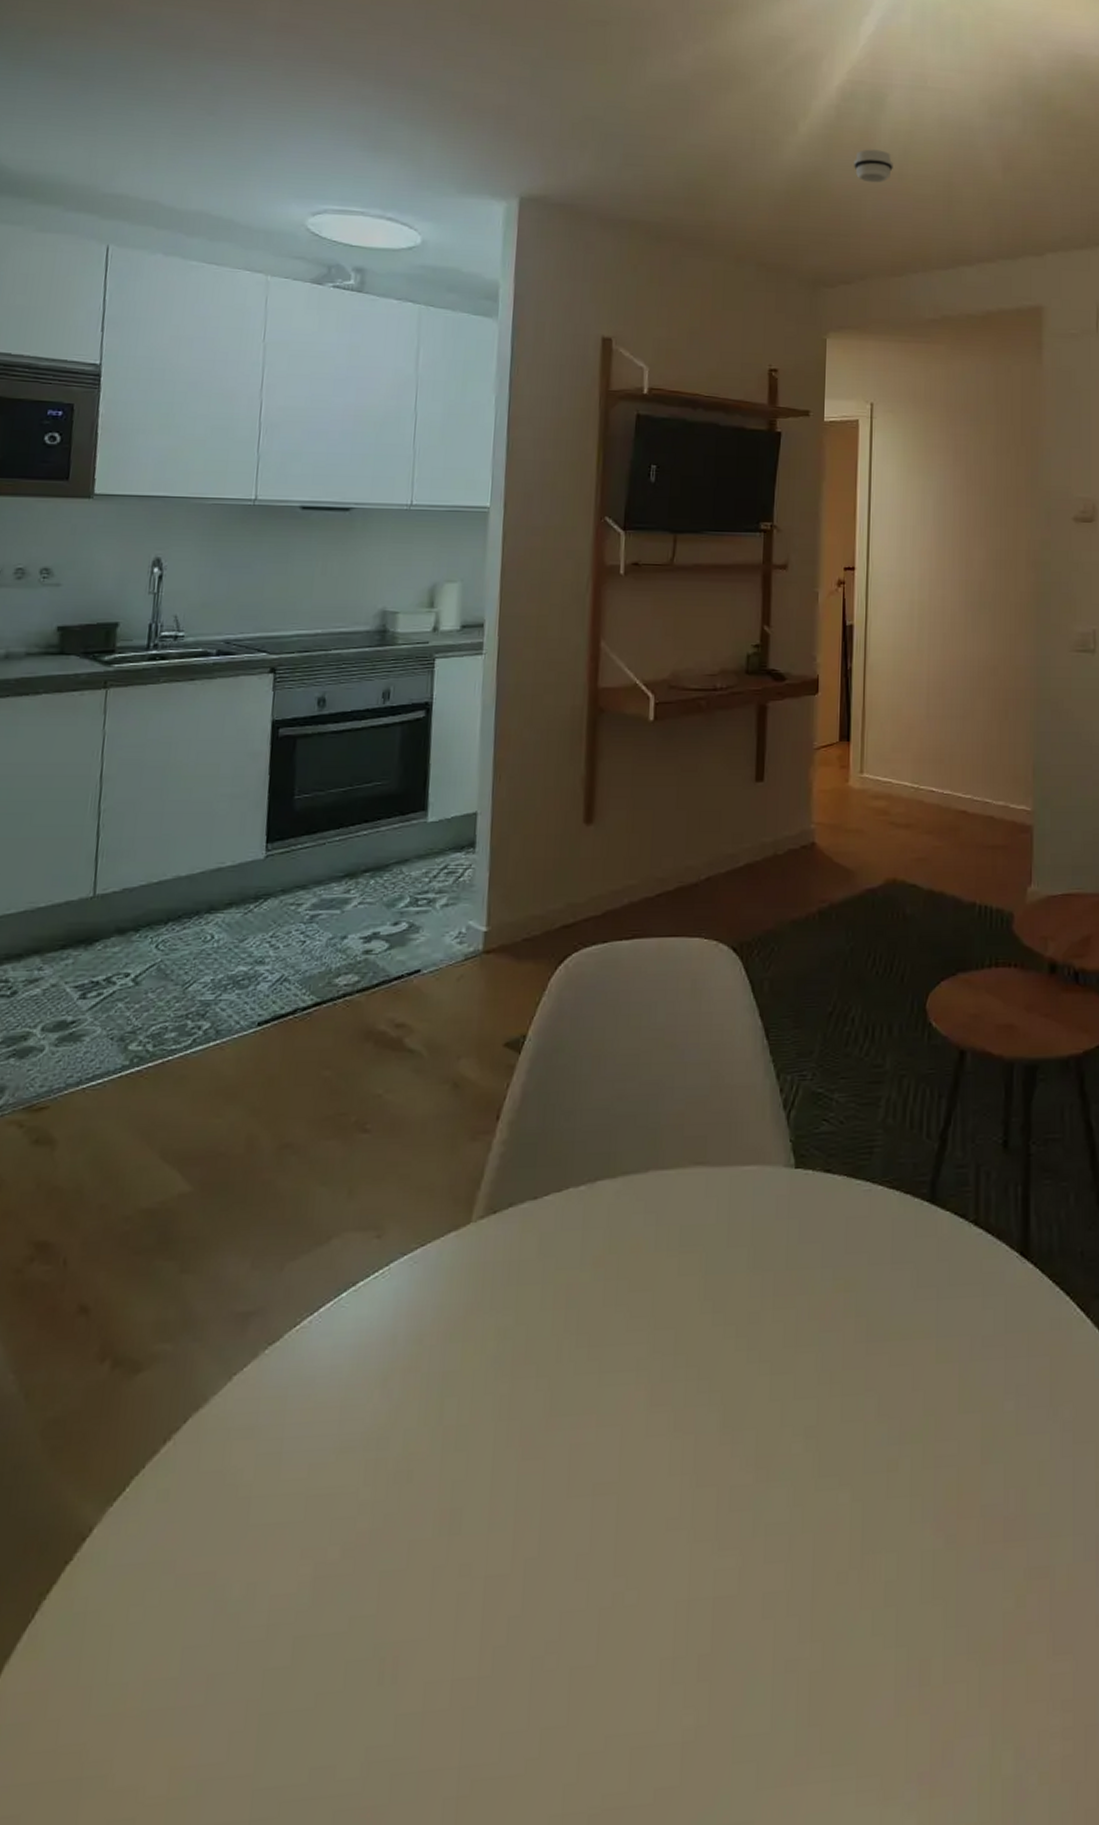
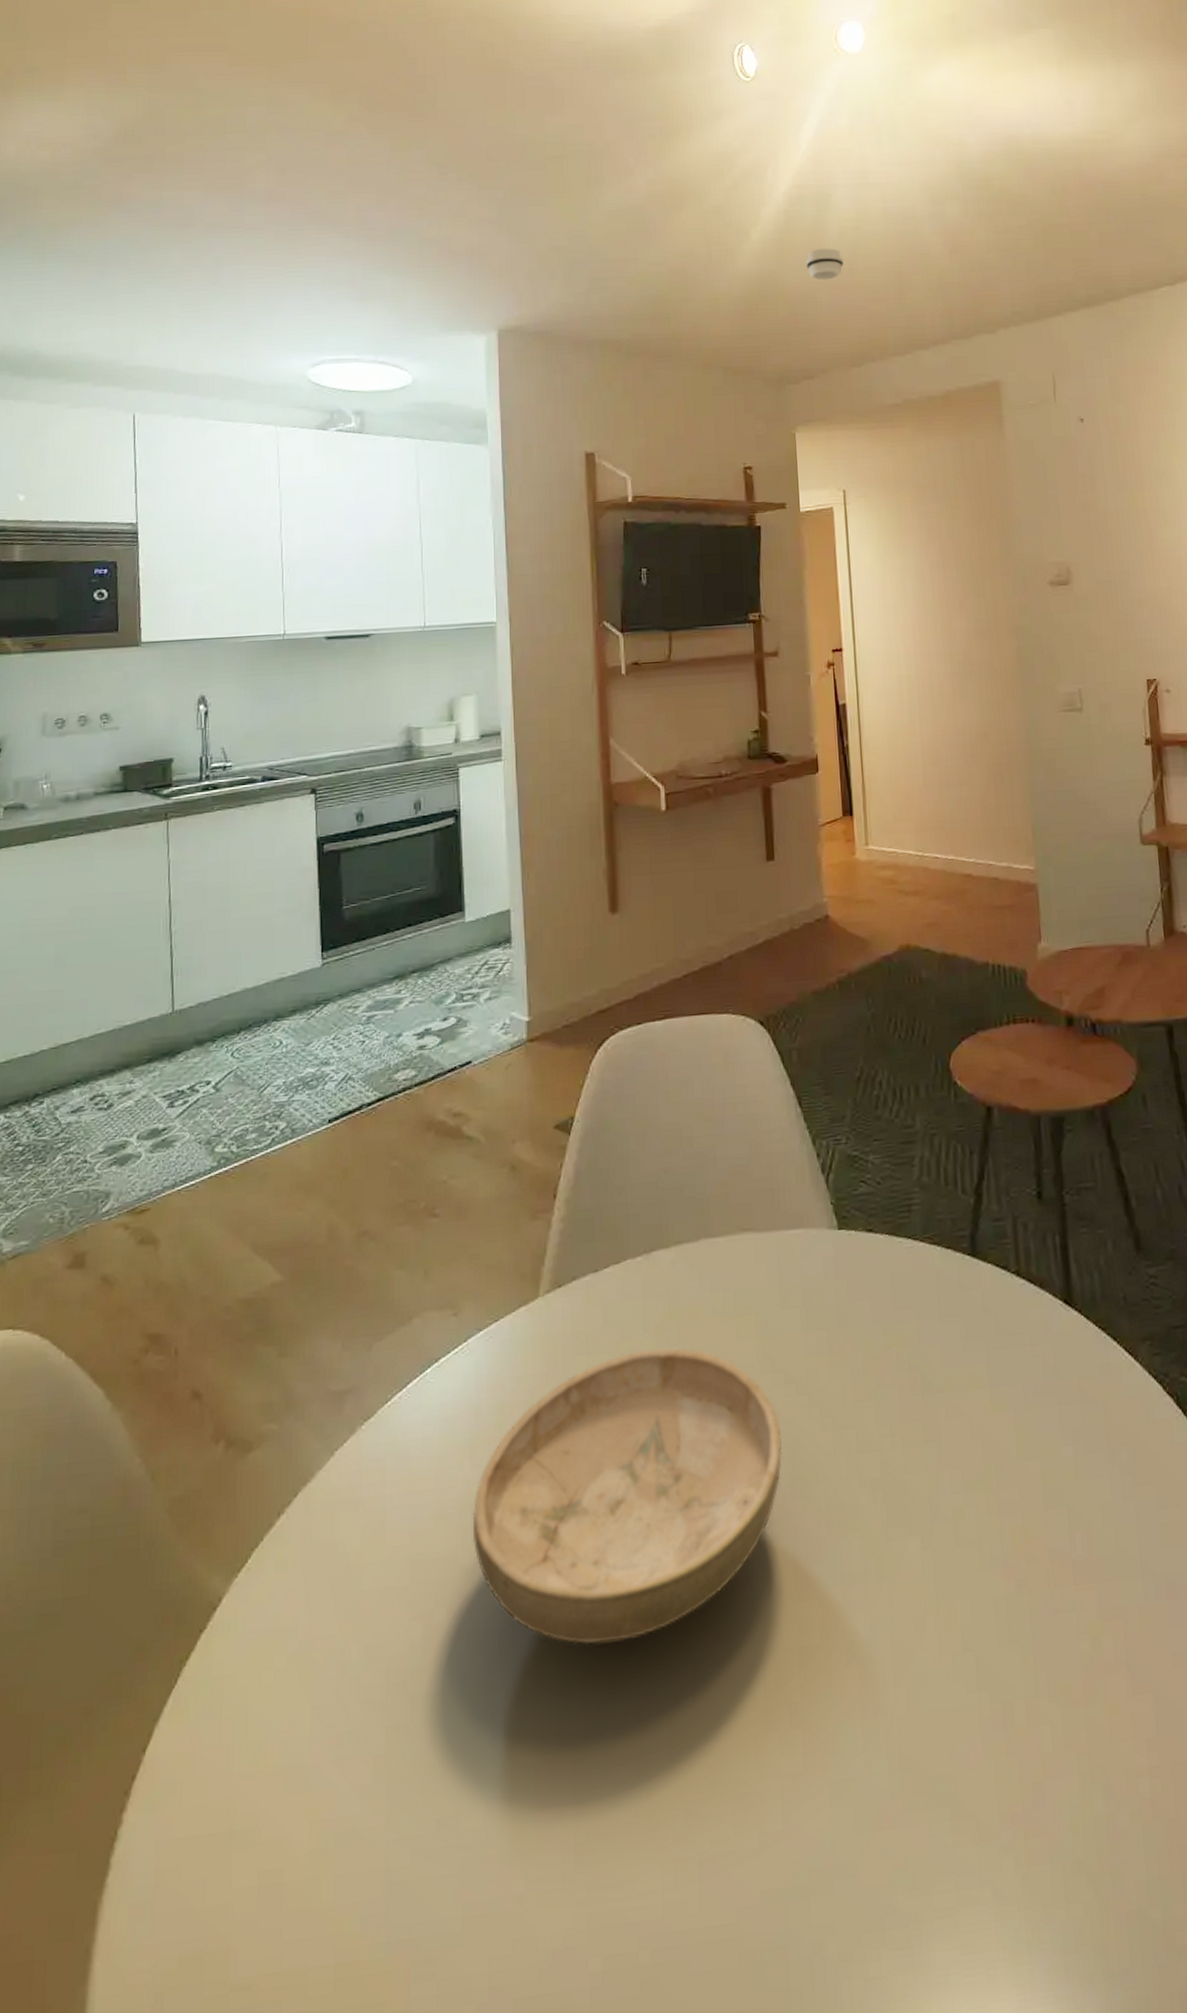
bowl: none [375,1282,716,1589] -> present [472,1348,782,1645]

